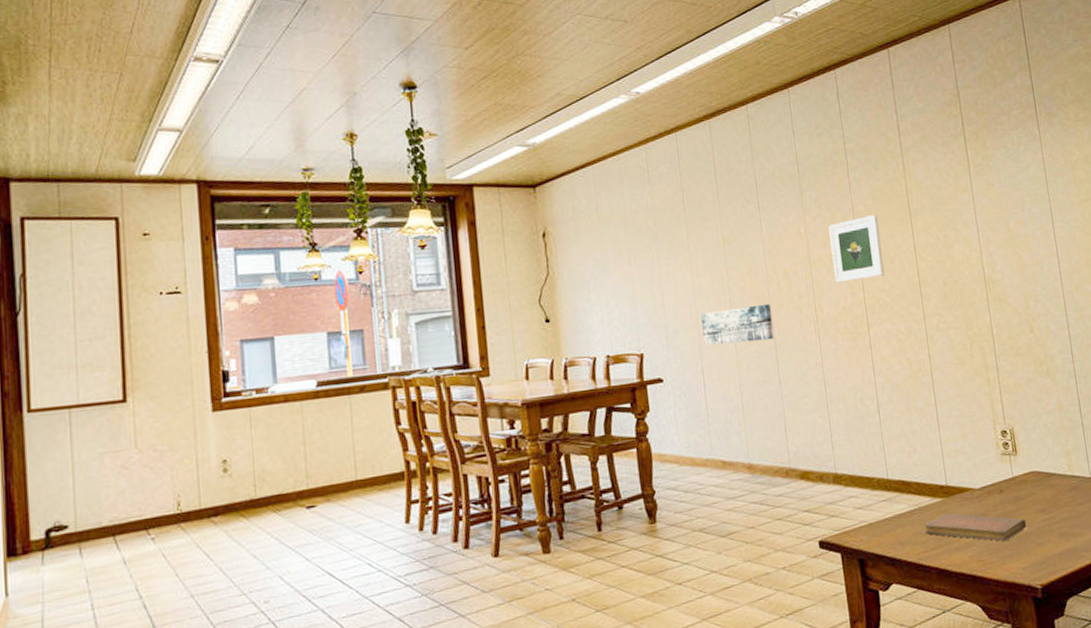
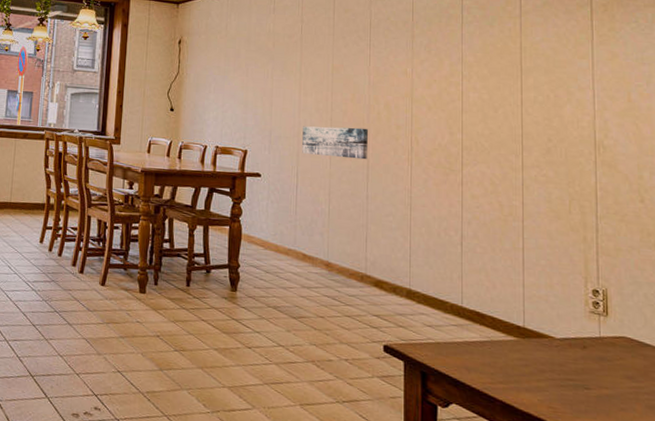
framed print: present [828,214,884,283] -> none [435,66,487,123]
notebook: present [924,513,1027,541] -> none [494,353,610,396]

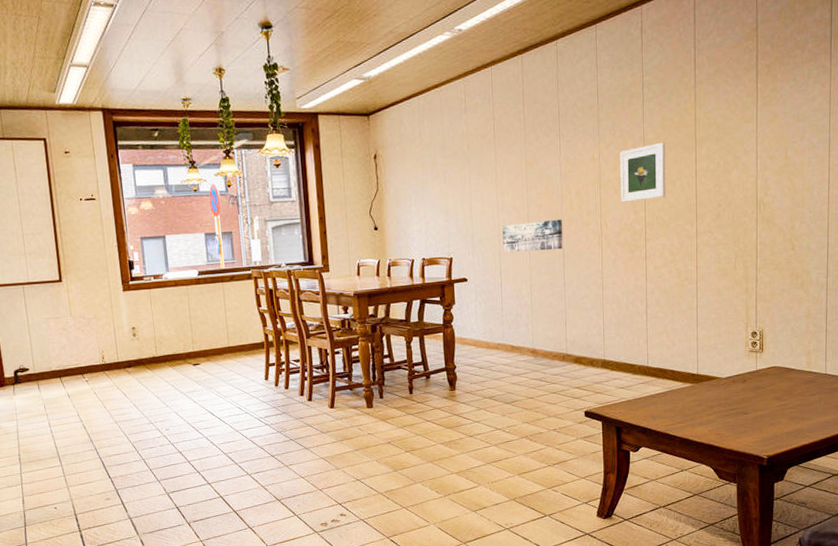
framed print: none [435,66,487,123] -> present [620,142,666,203]

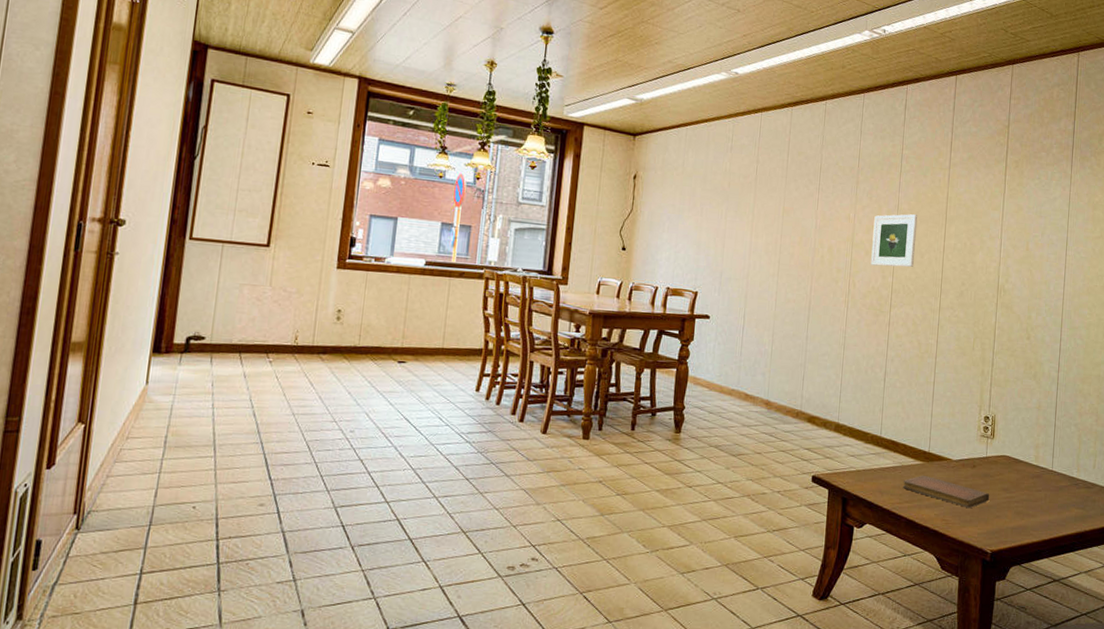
wall art: present [502,219,563,253] -> none [750,268,812,302]
notebook: none [674,395,763,420] -> present [902,475,990,508]

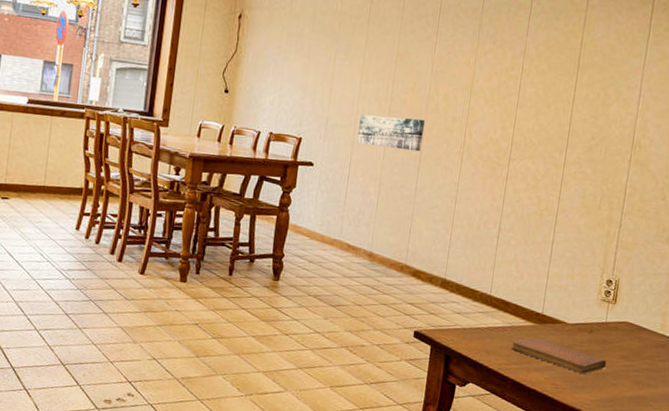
wall art: none [750,268,812,302] -> present [357,114,425,152]
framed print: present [871,213,918,268] -> none [490,60,547,119]

